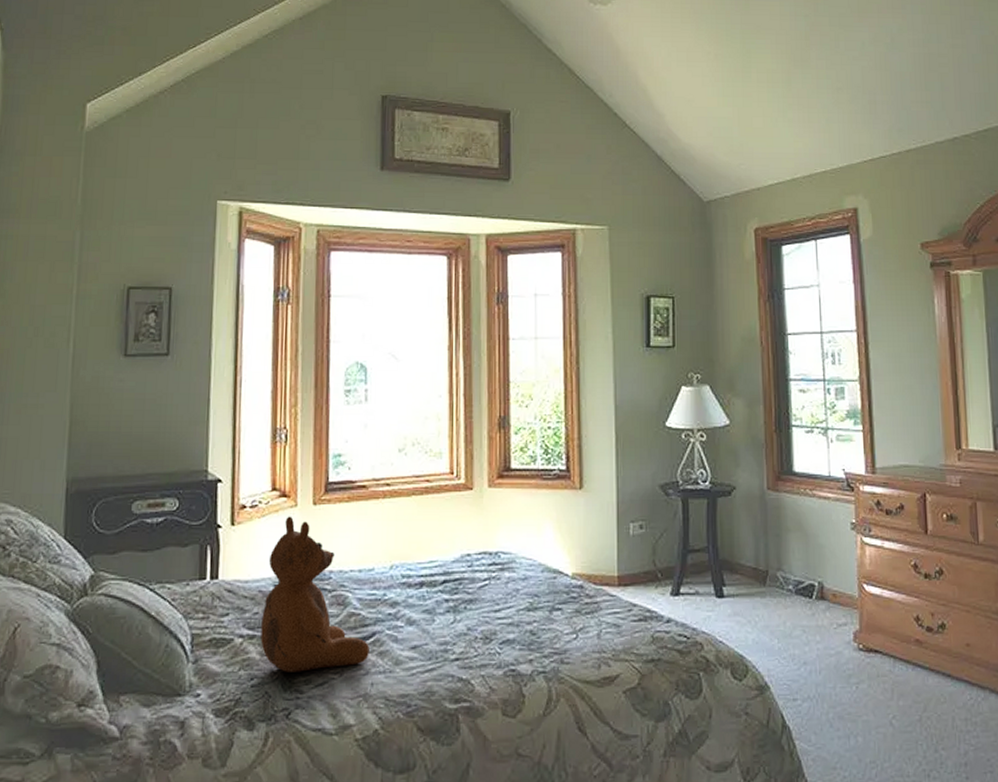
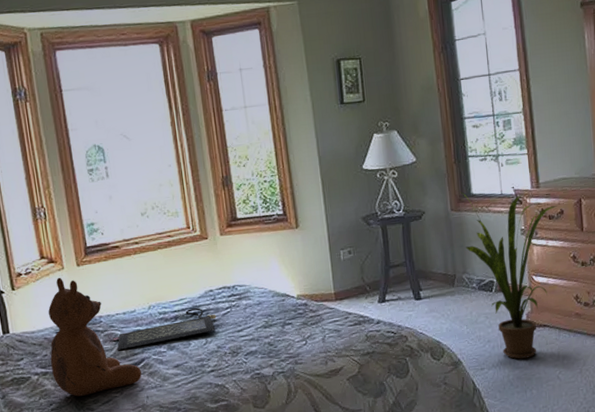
clutch bag: none [341,575,471,617] -> present [113,308,217,350]
house plant: none [779,468,896,692] -> present [460,192,557,359]

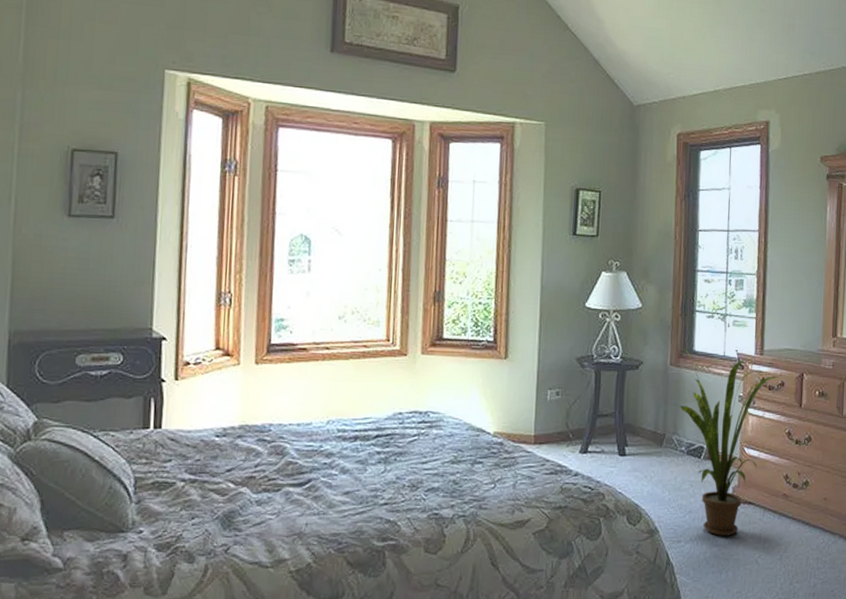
teddy bear: present [48,277,142,397] -> none [202,373,305,513]
clutch bag: present [113,308,217,350] -> none [280,430,401,466]

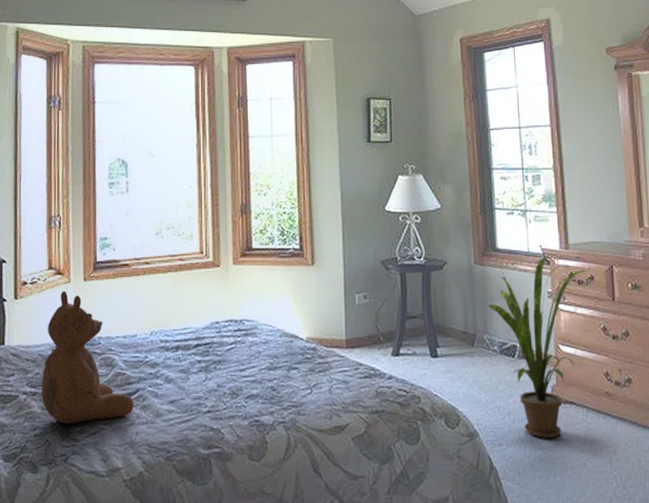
teddy bear: none [202,373,305,513] -> present [41,291,134,424]

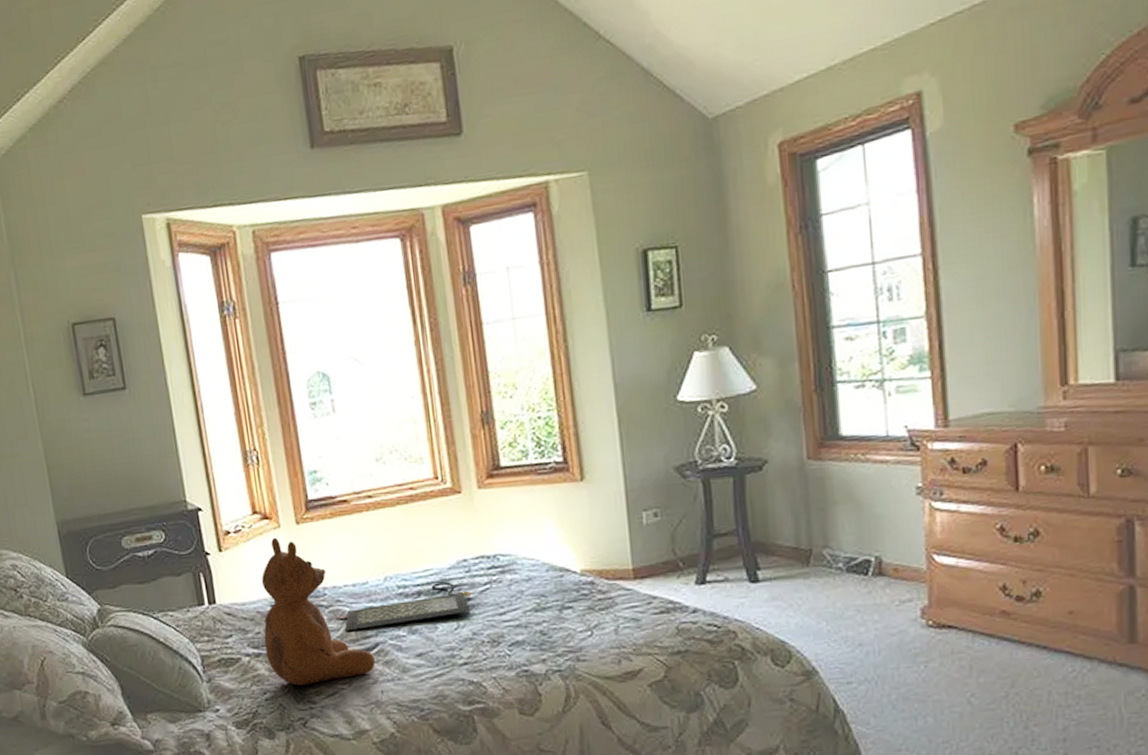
clutch bag: none [109,340,220,377] -> present [339,582,472,631]
house plant: present [484,245,587,438] -> none [822,432,976,673]

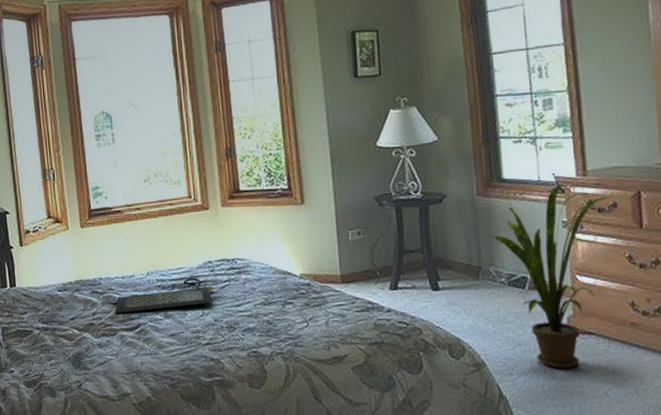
teddy bear: present [261,537,375,686] -> none [51,237,137,355]
house plant: none [822,432,976,673] -> present [488,176,608,368]

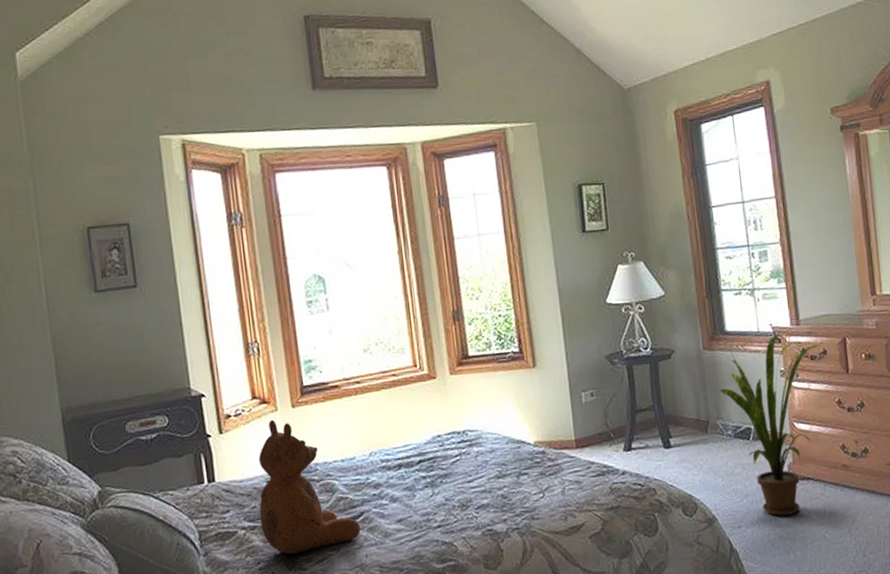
teddy bear: none [51,237,137,355] -> present [258,419,361,555]
clutch bag: present [111,278,215,313] -> none [329,455,445,502]

